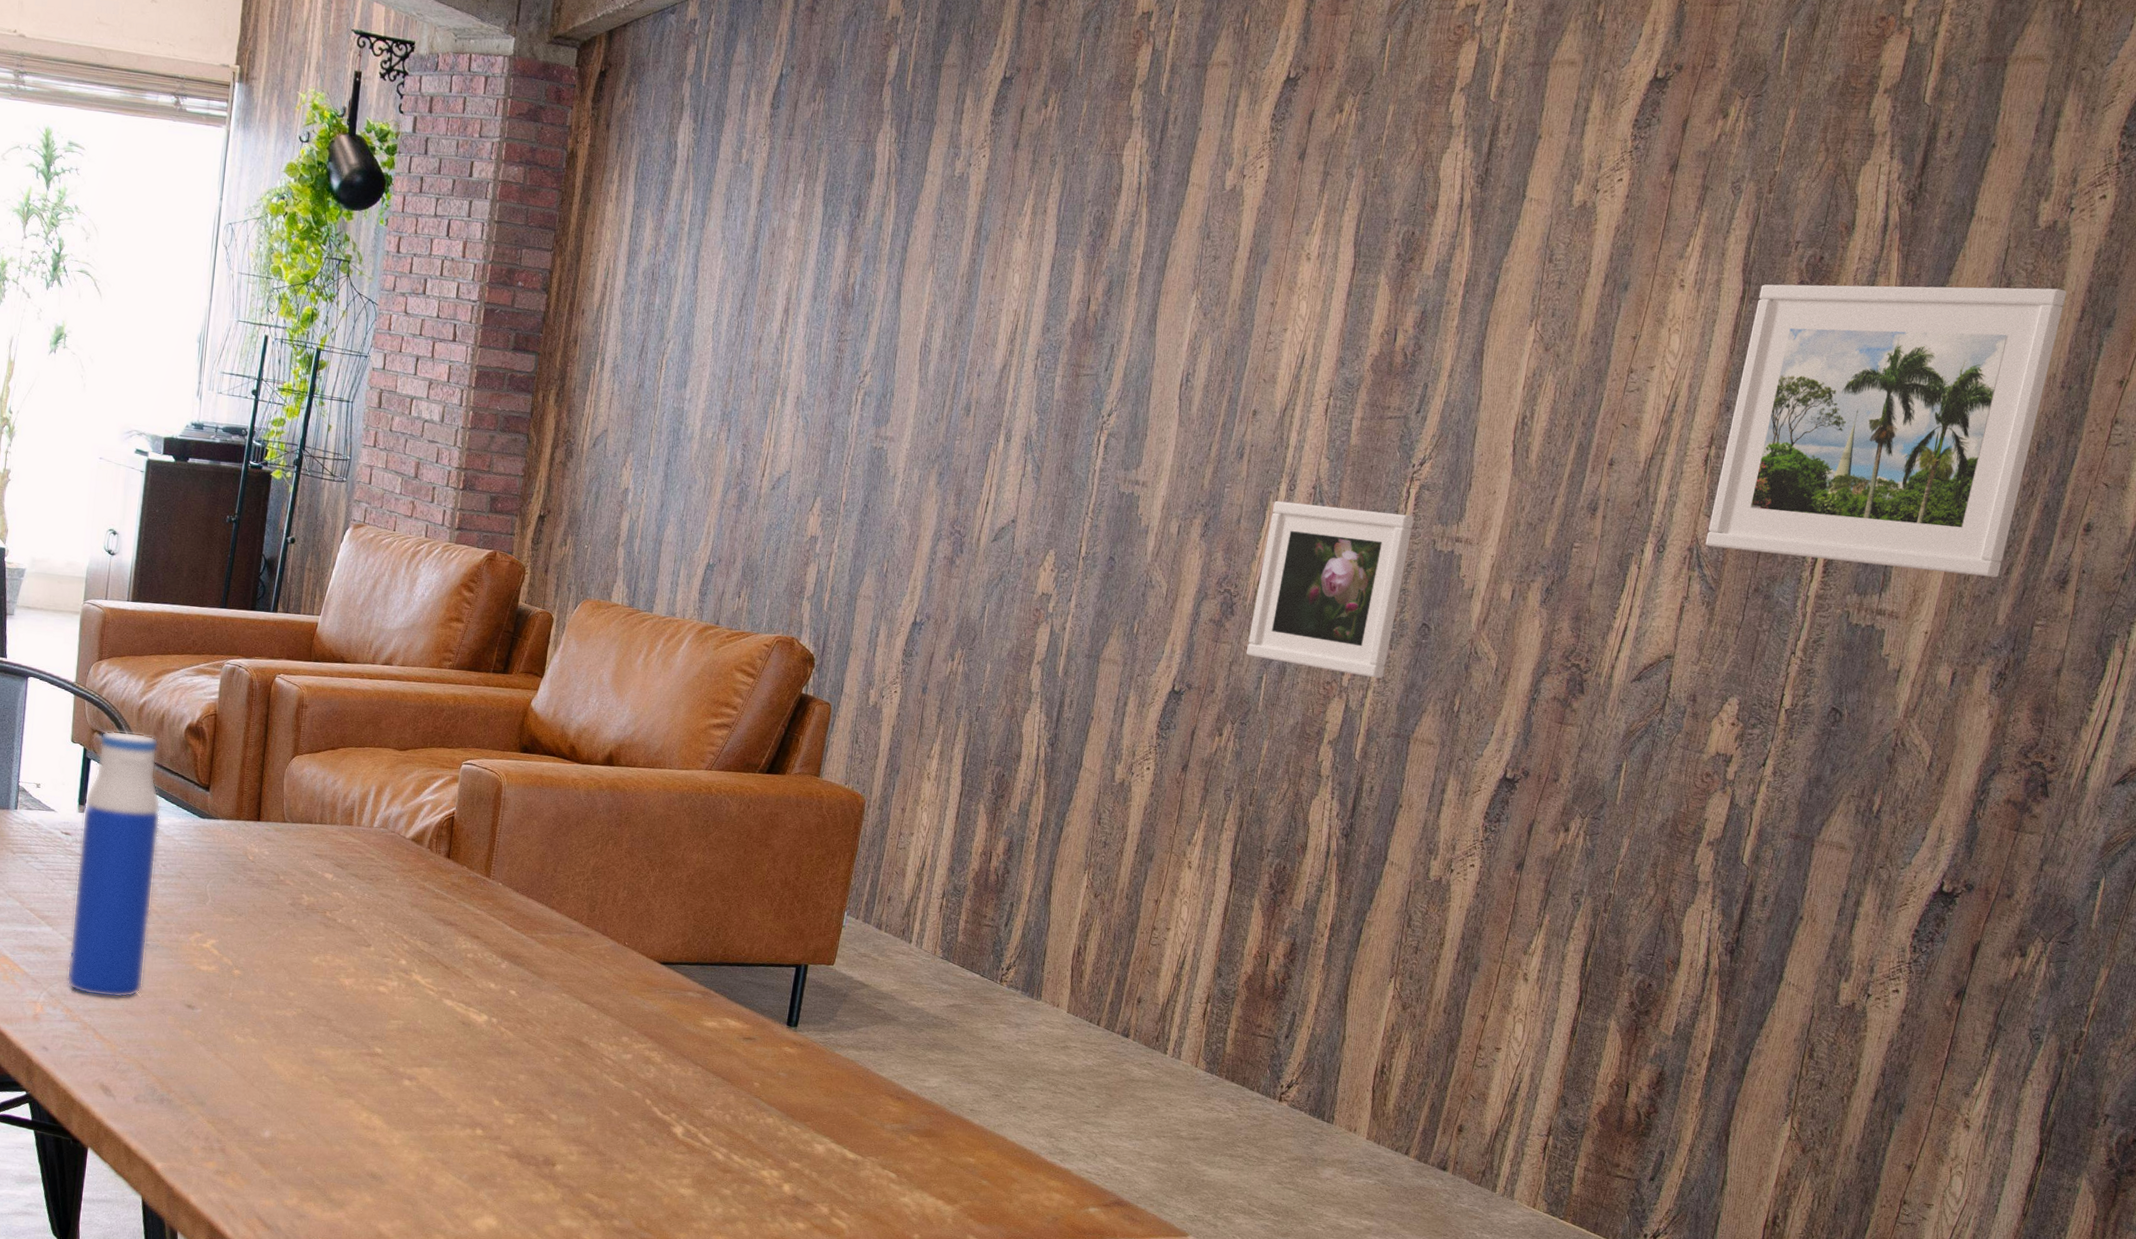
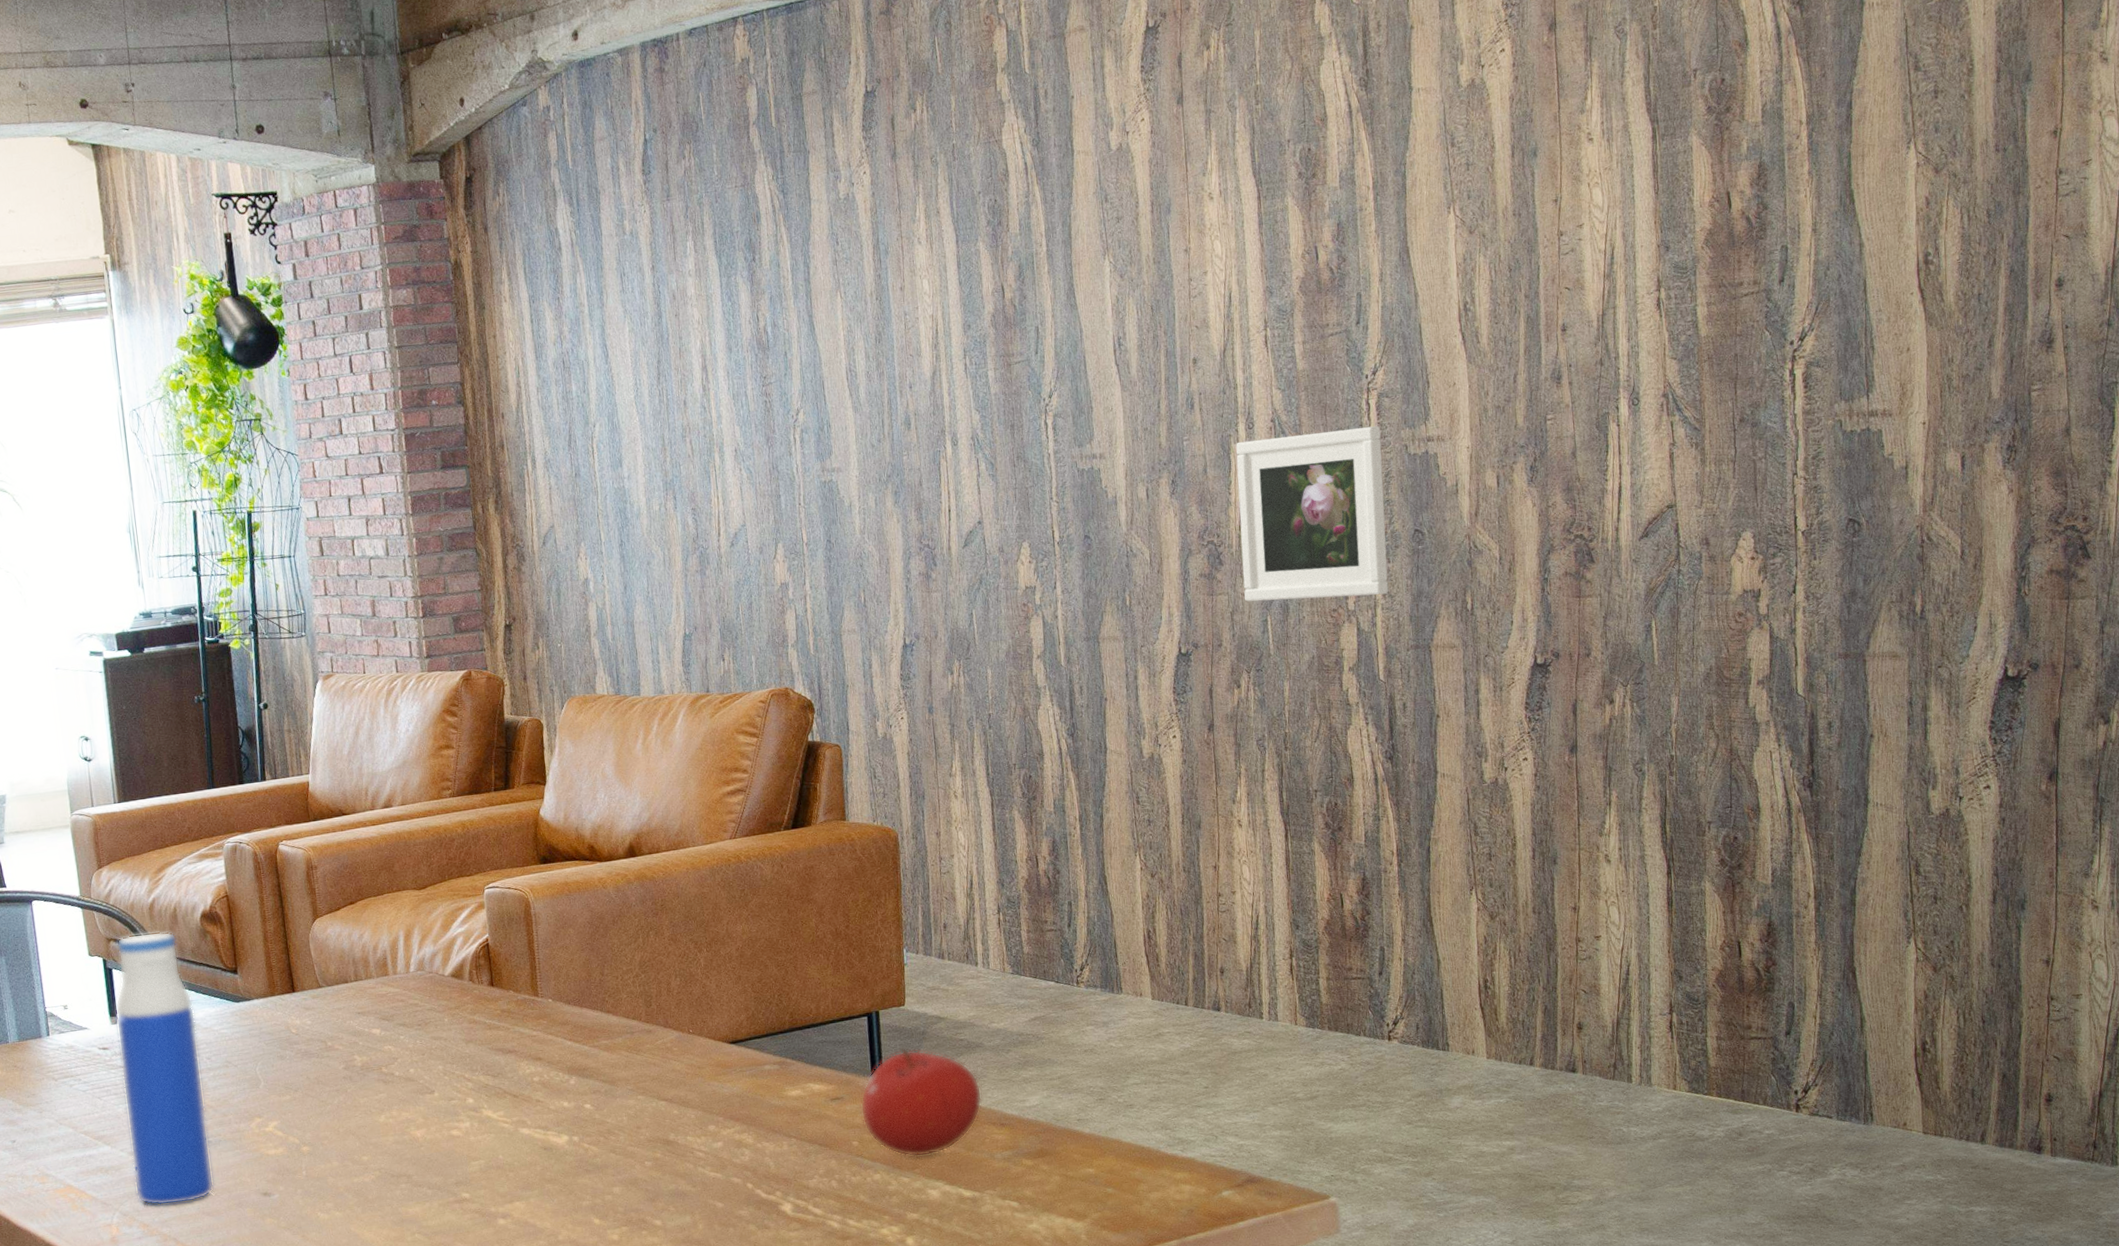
fruit: none [768,1004,887,1112] -> present [860,1047,983,1158]
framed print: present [1705,284,2067,577] -> none [1669,55,1983,388]

